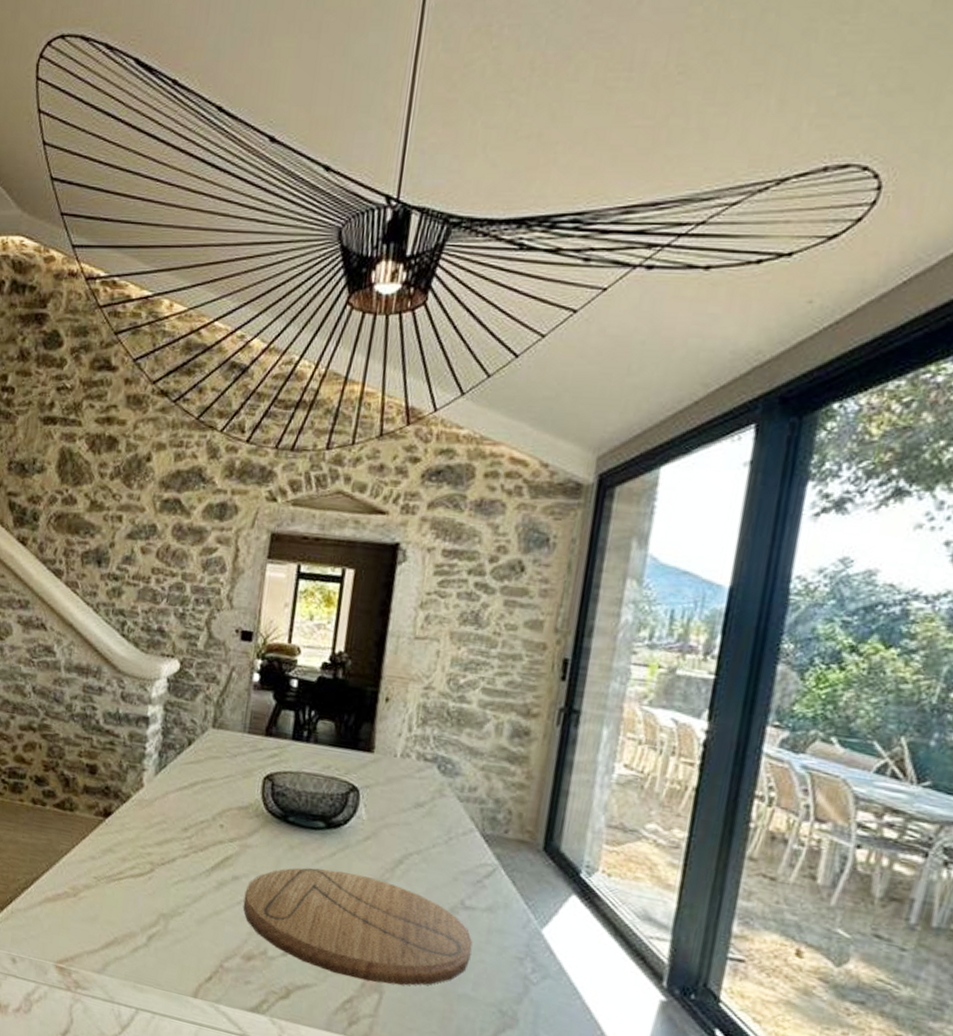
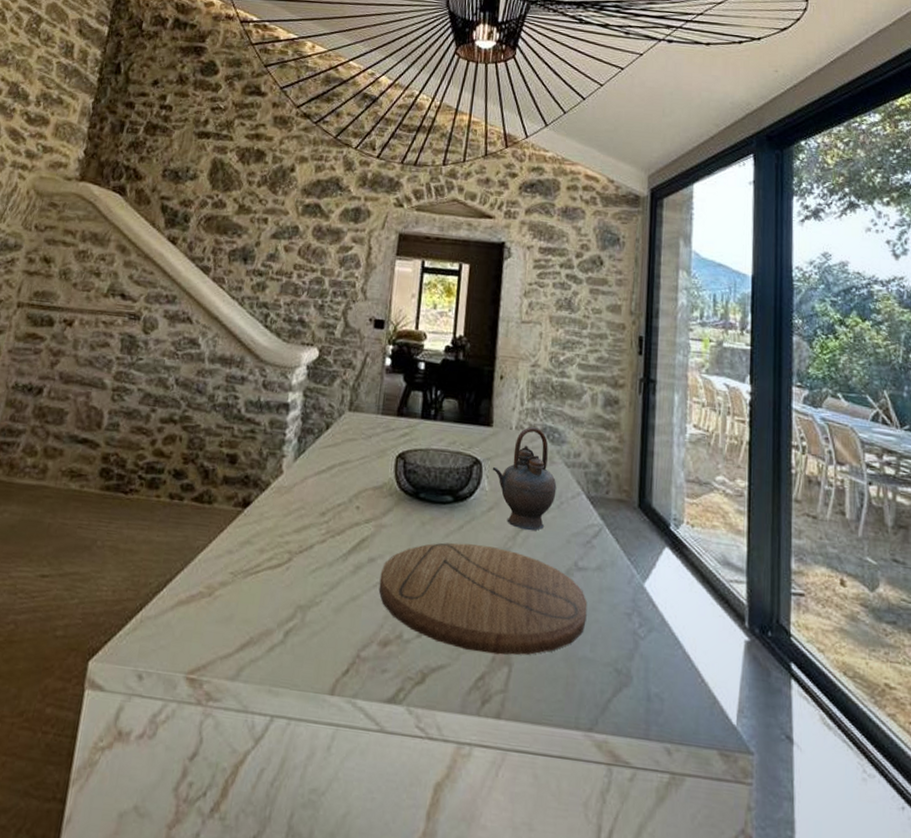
teapot: none [371,755,446,865] -> present [492,427,557,531]

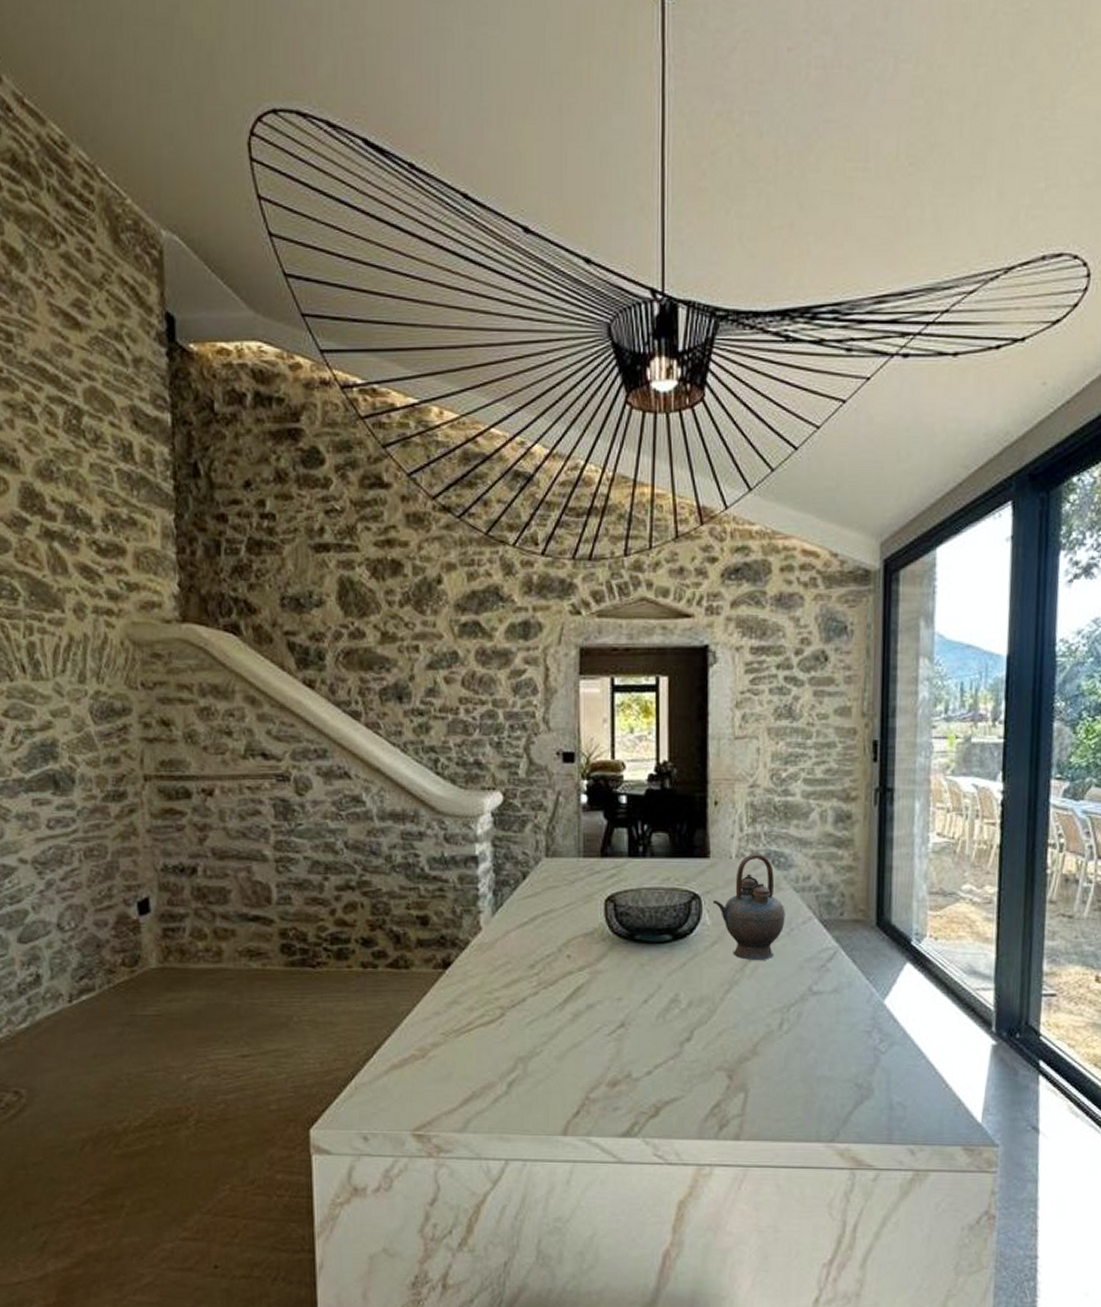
cutting board: present [379,542,588,656] -> none [601,981,824,1083]

